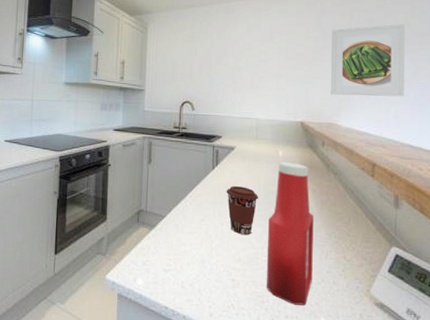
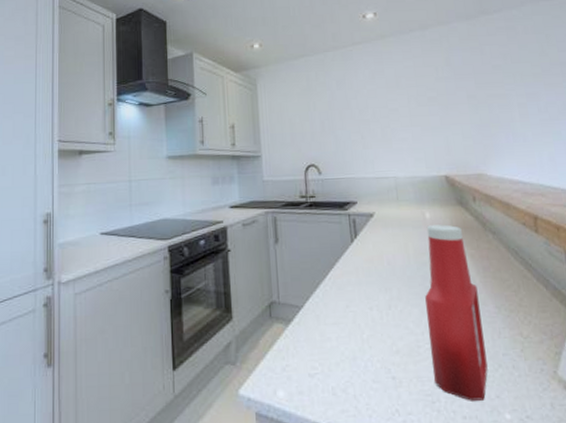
coffee cup: present [226,186,258,236] -> none [370,260,409,320]
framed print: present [331,24,405,97] -> none [464,54,556,141]

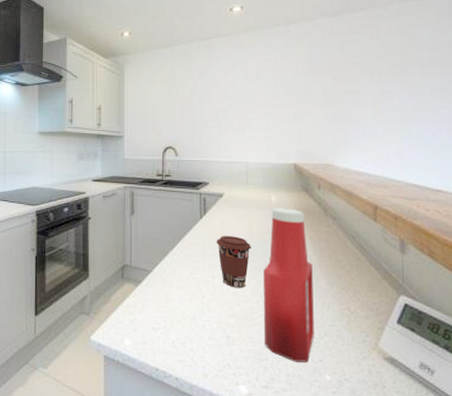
coffee cup: none [370,260,409,320] -> present [216,236,251,289]

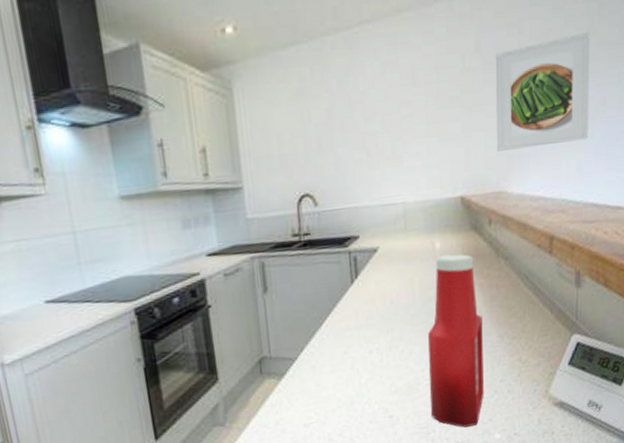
coffee cup: present [216,236,251,289] -> none [372,298,413,360]
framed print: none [323,54,406,133] -> present [496,31,590,151]

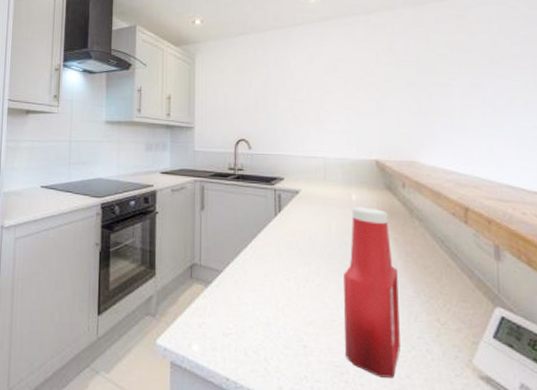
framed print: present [496,31,590,151] -> none [406,45,498,129]

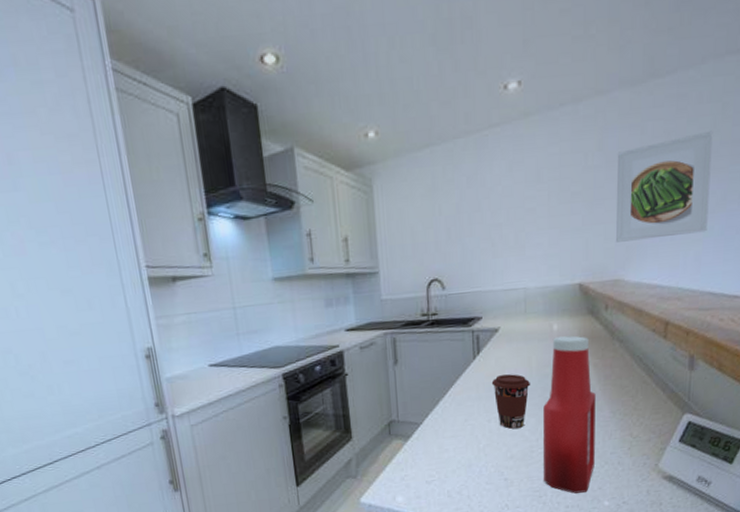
coffee cup: none [292,235,330,294] -> present [491,374,530,429]
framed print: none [406,45,498,129] -> present [616,130,713,242]

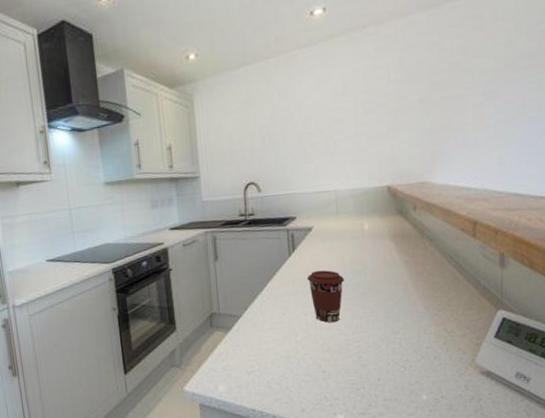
ketchup bottle: present [543,335,596,494] -> none [358,234,411,387]
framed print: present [616,130,713,242] -> none [419,46,509,148]

